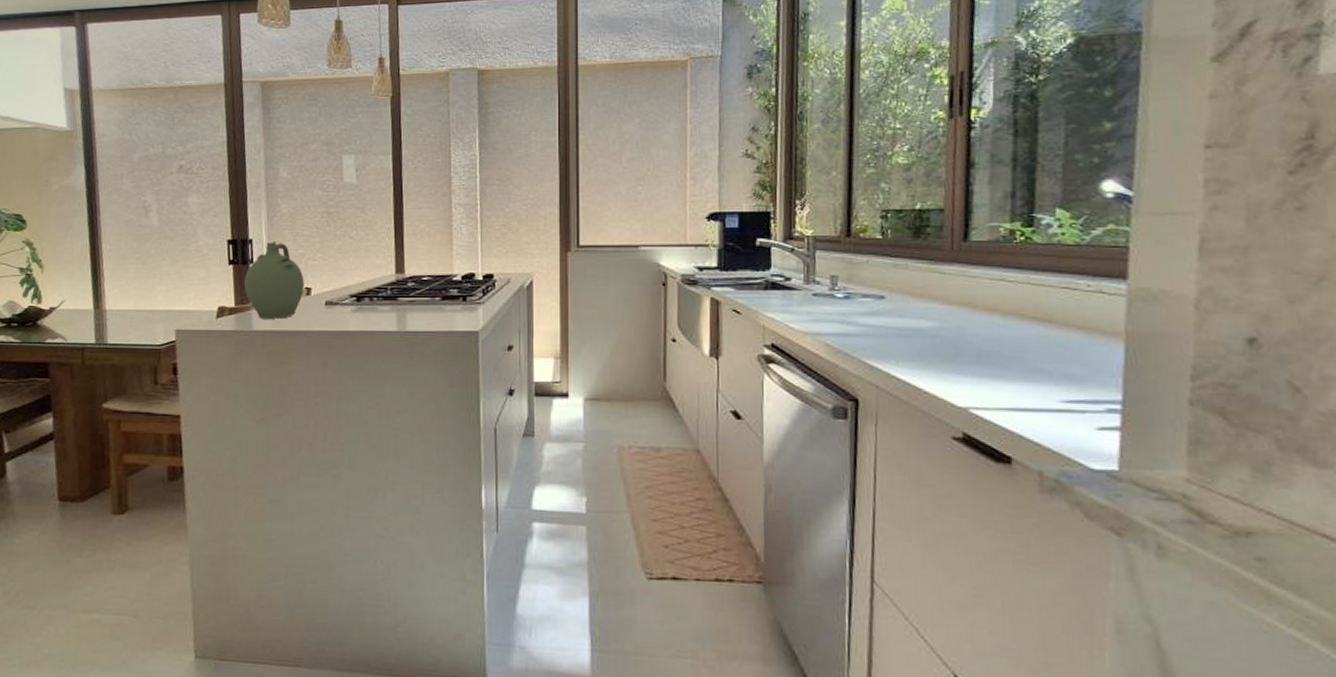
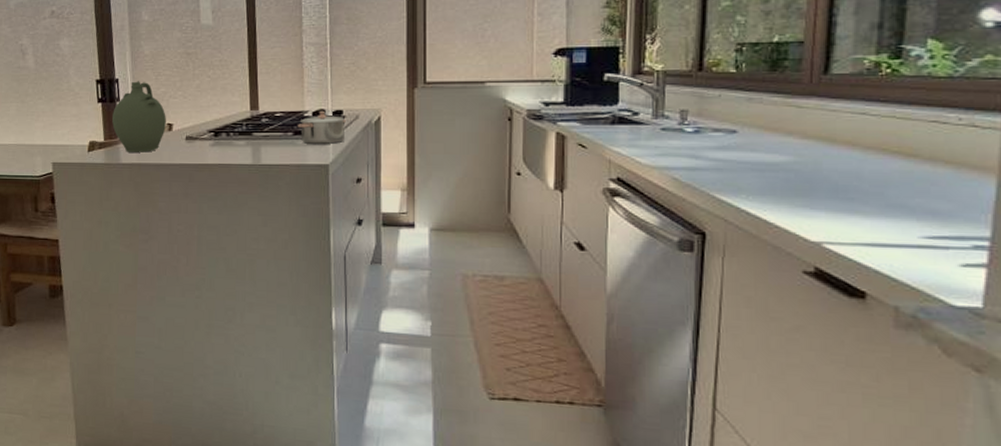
cooking pot: none [446,275,497,309] -> present [298,112,346,144]

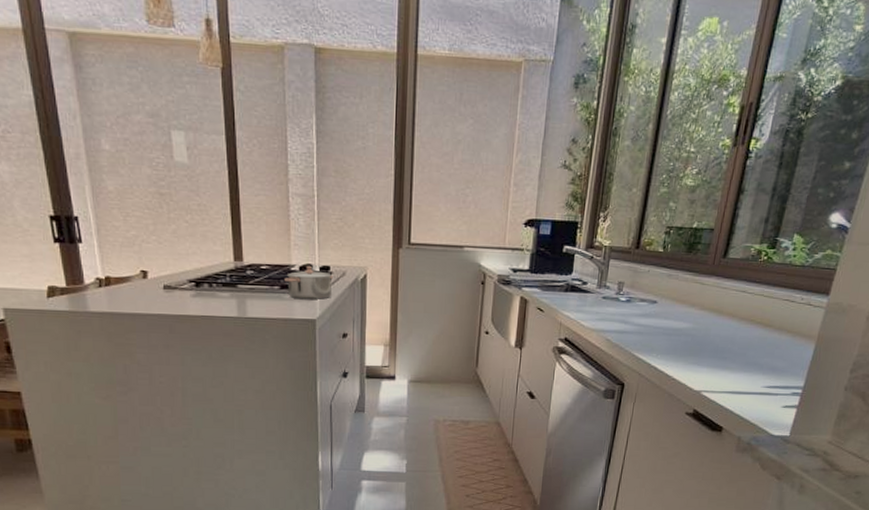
ceramic jug: present [112,81,166,153] -> none [74,220,140,301]

